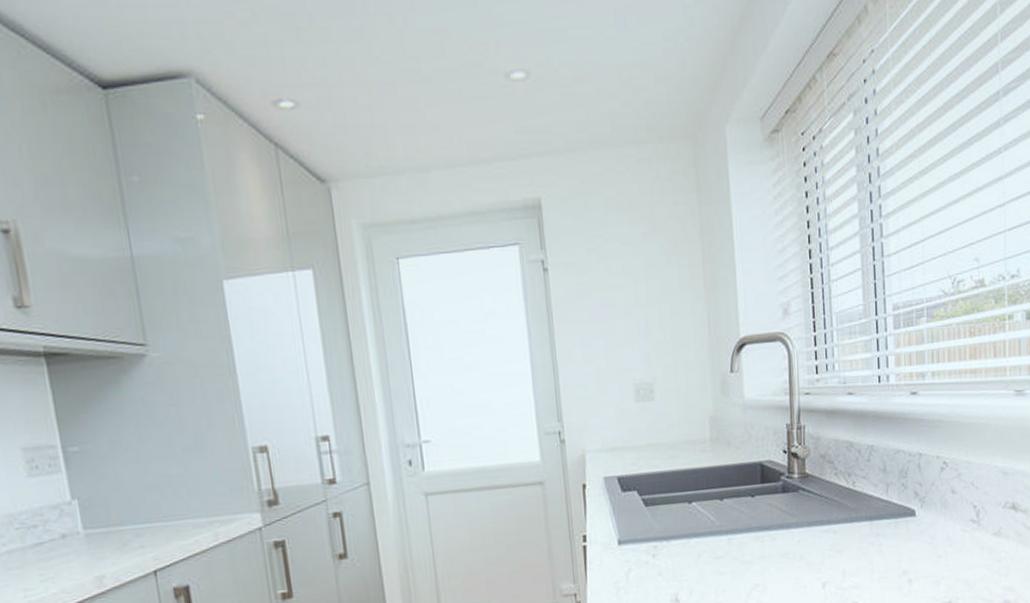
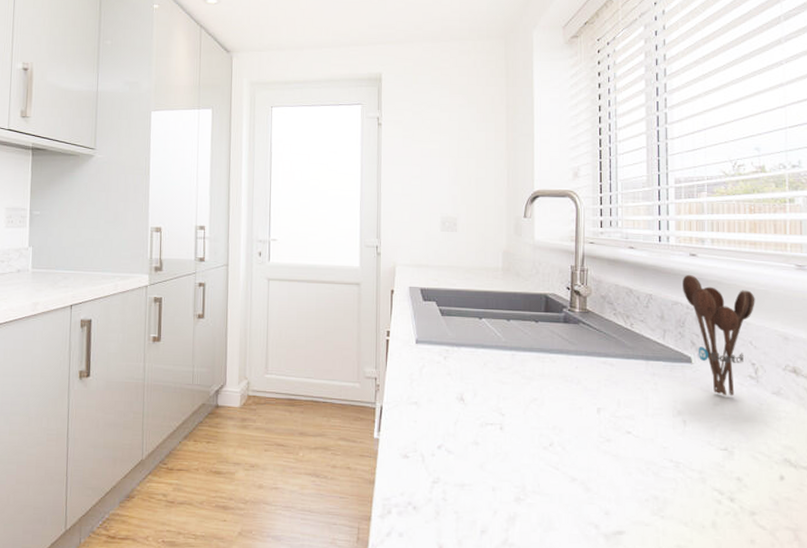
utensil holder: none [904,416,976,546] -> present [683,274,755,396]

